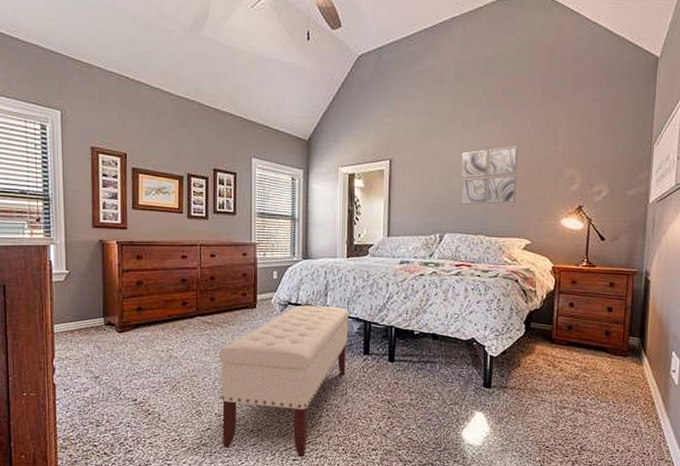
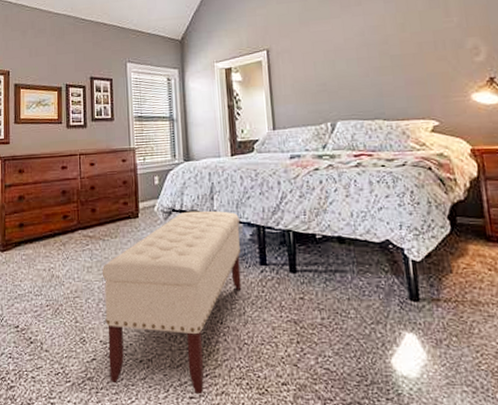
wall art: present [459,146,519,205] -> none [344,21,413,90]

